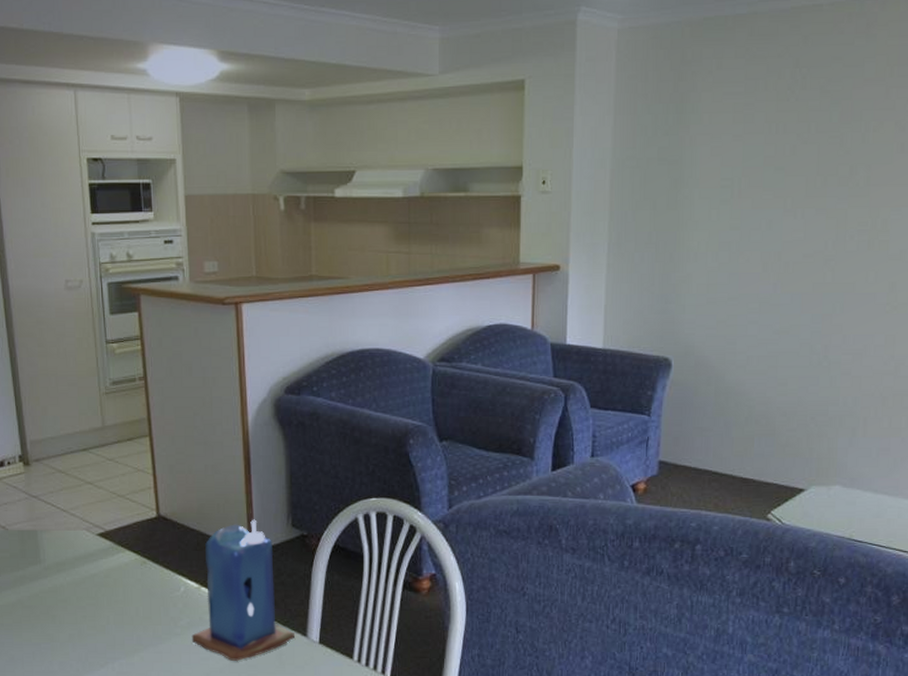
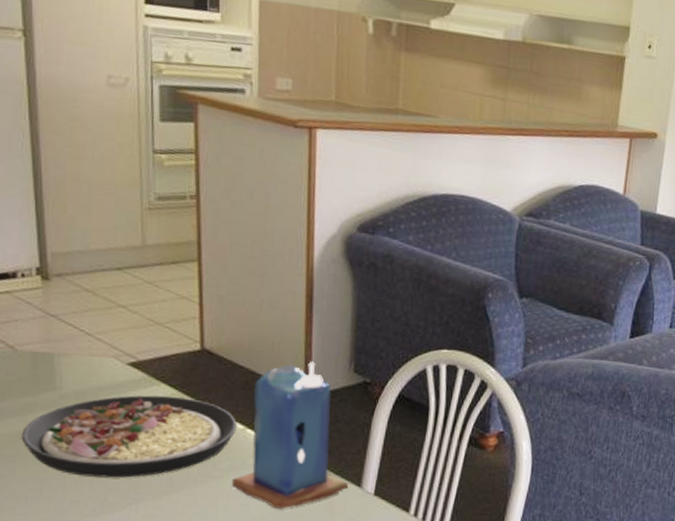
plate: none [15,562,192,640] -> present [21,395,237,478]

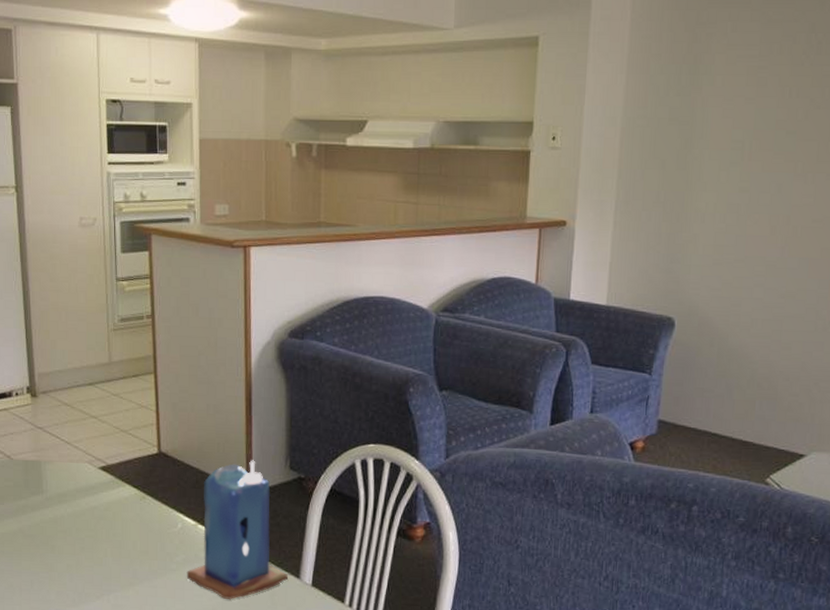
plate: present [21,395,237,478] -> none [16,495,189,571]

